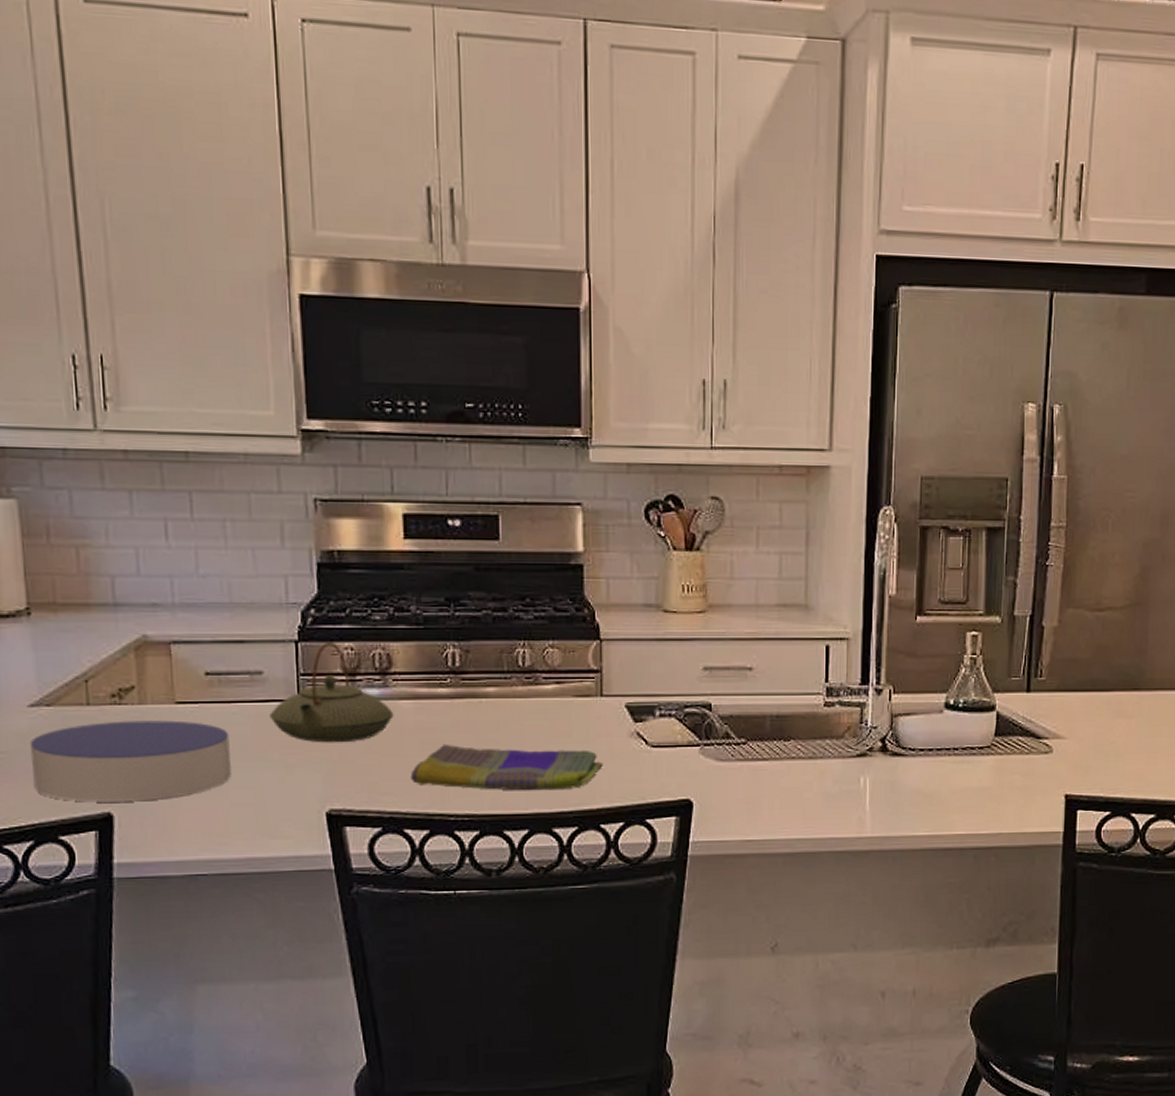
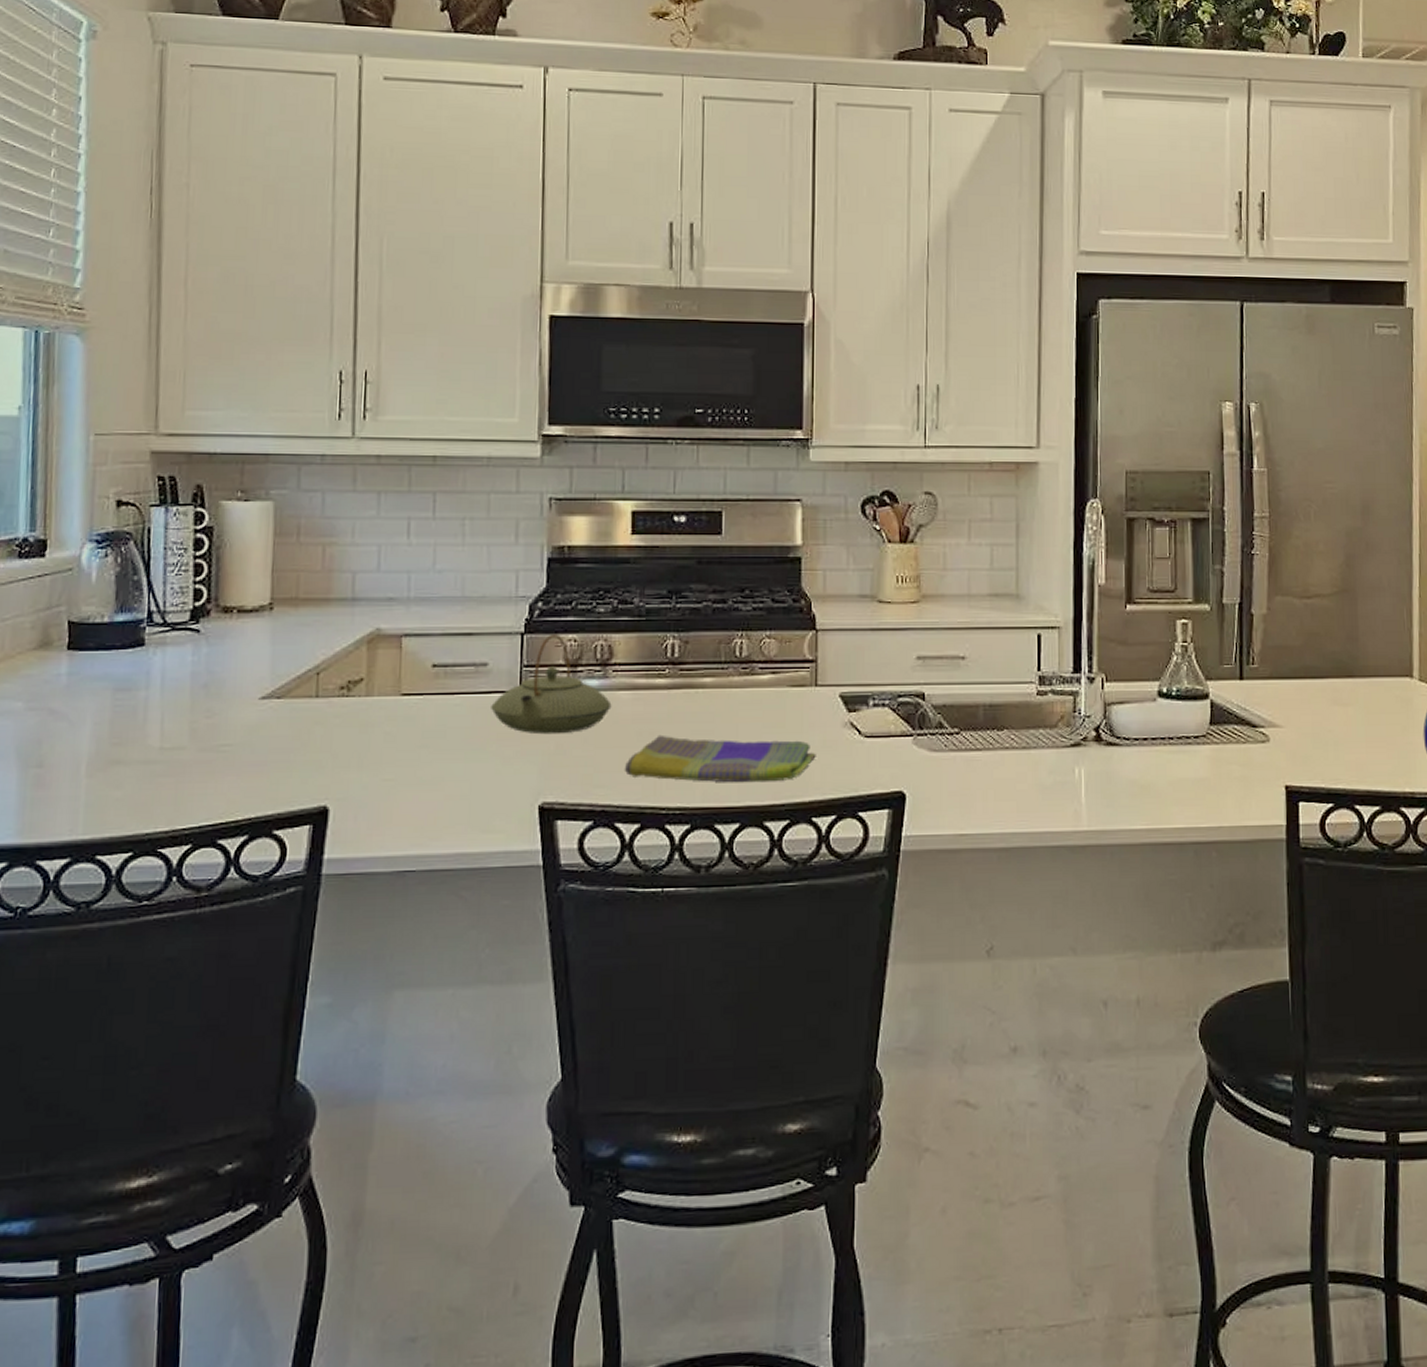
coaster: present [29,720,231,803] -> none [255,712,450,796]

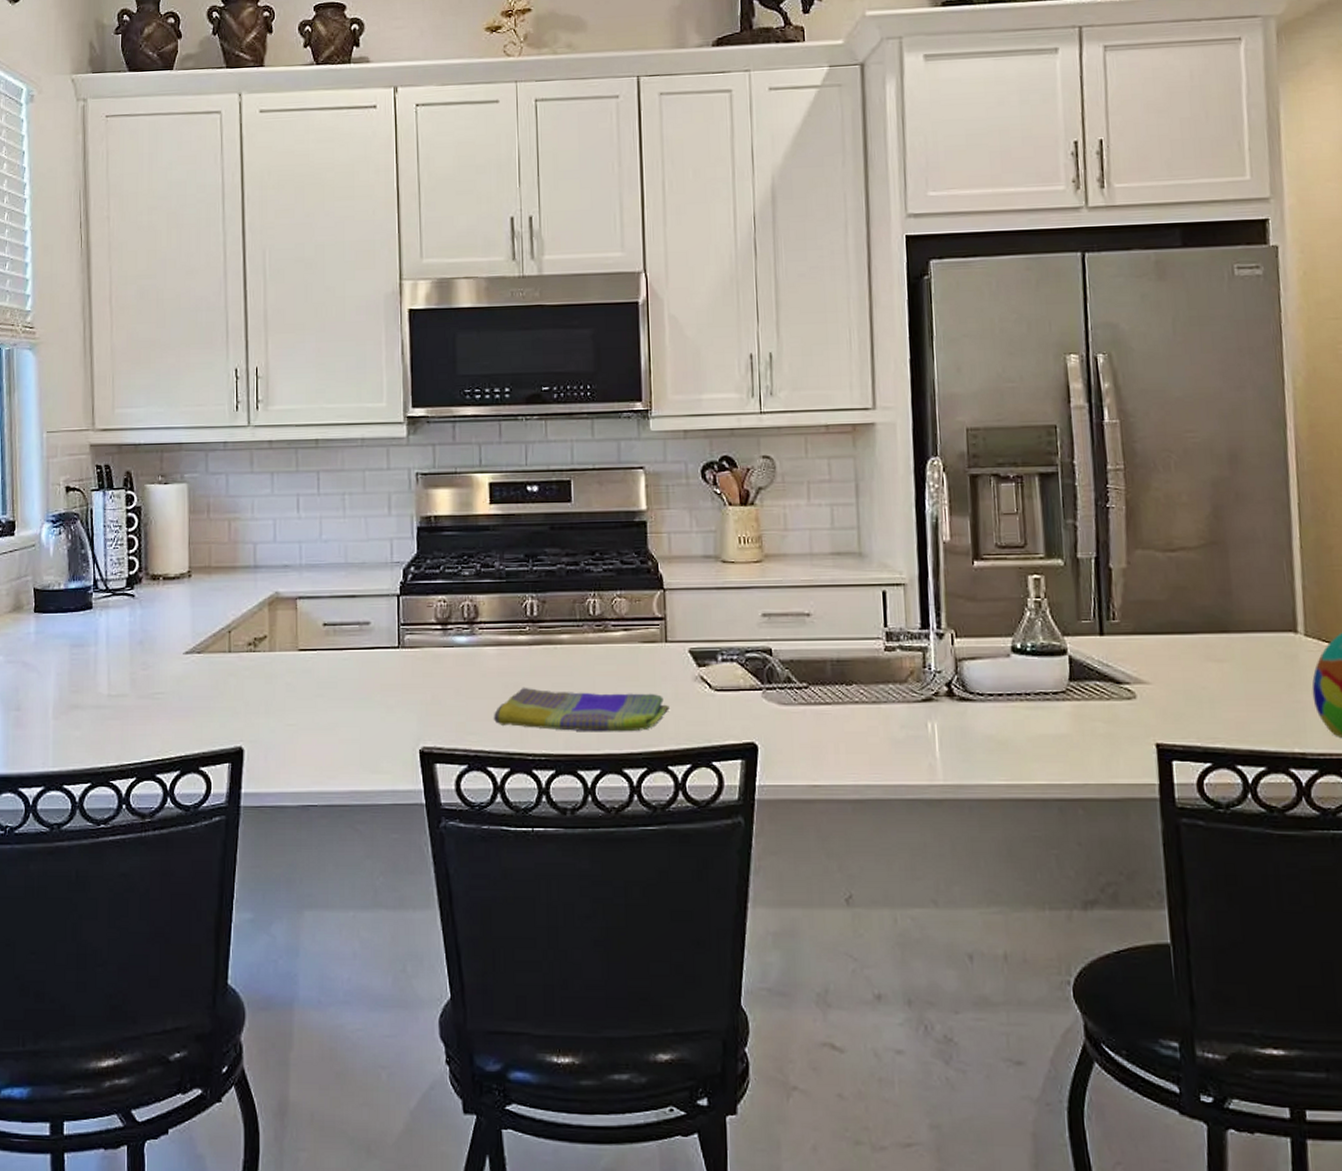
teapot: present [491,633,612,735] -> none [374,595,479,686]

